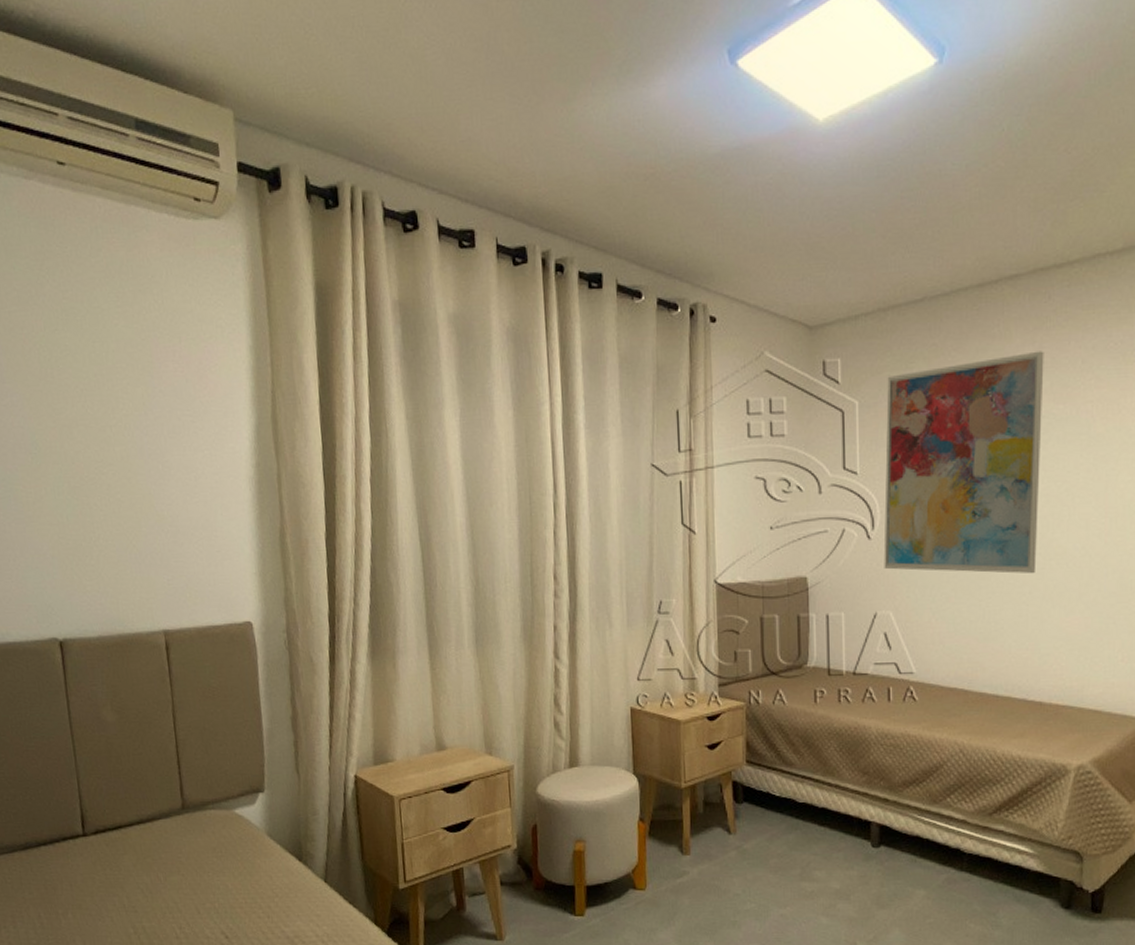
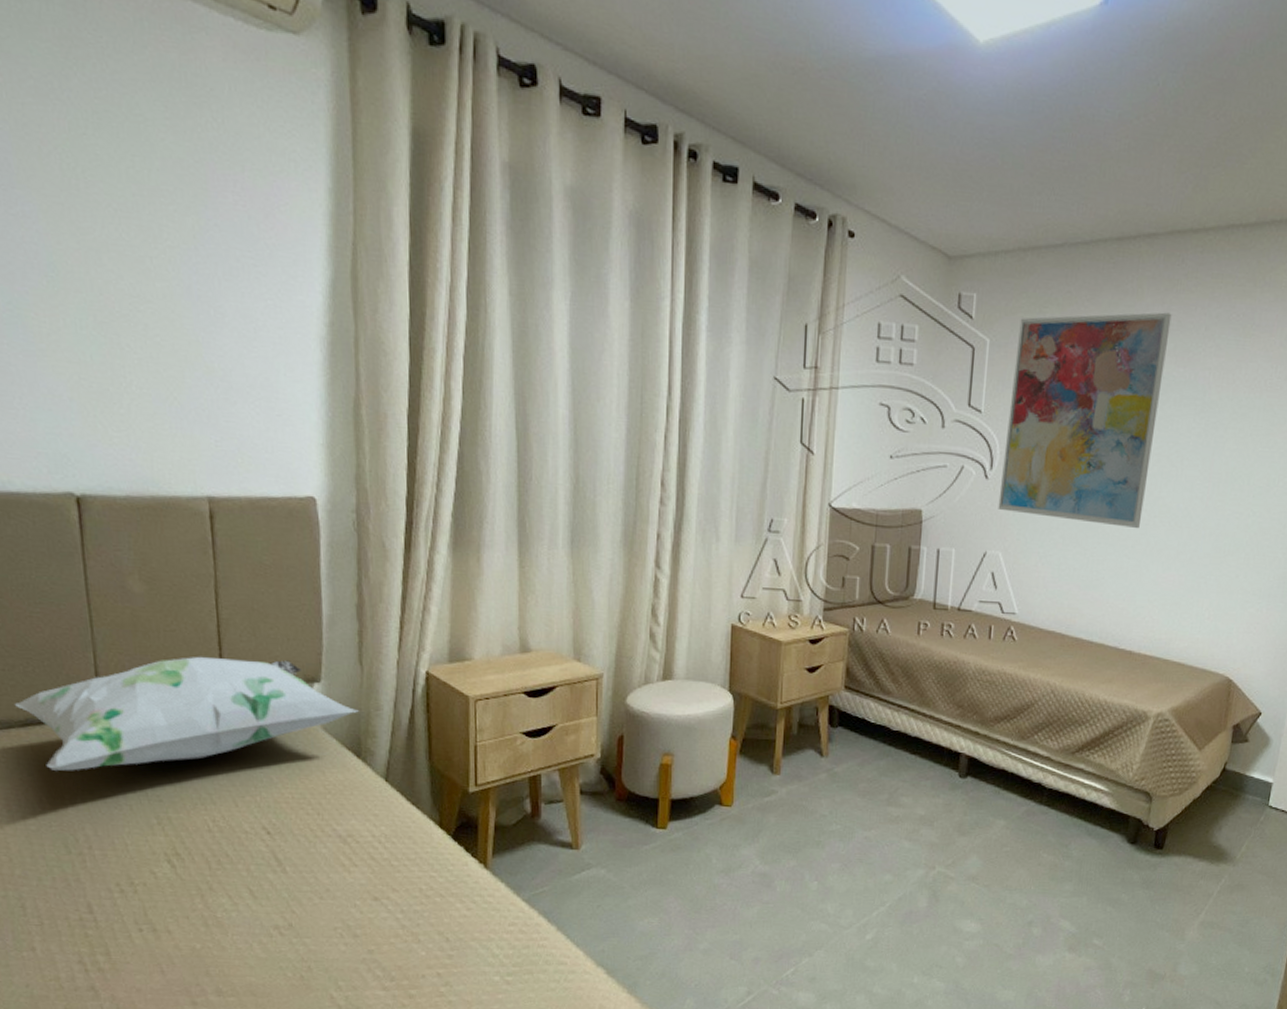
decorative pillow: none [17,774,298,888] -> present [15,656,359,771]

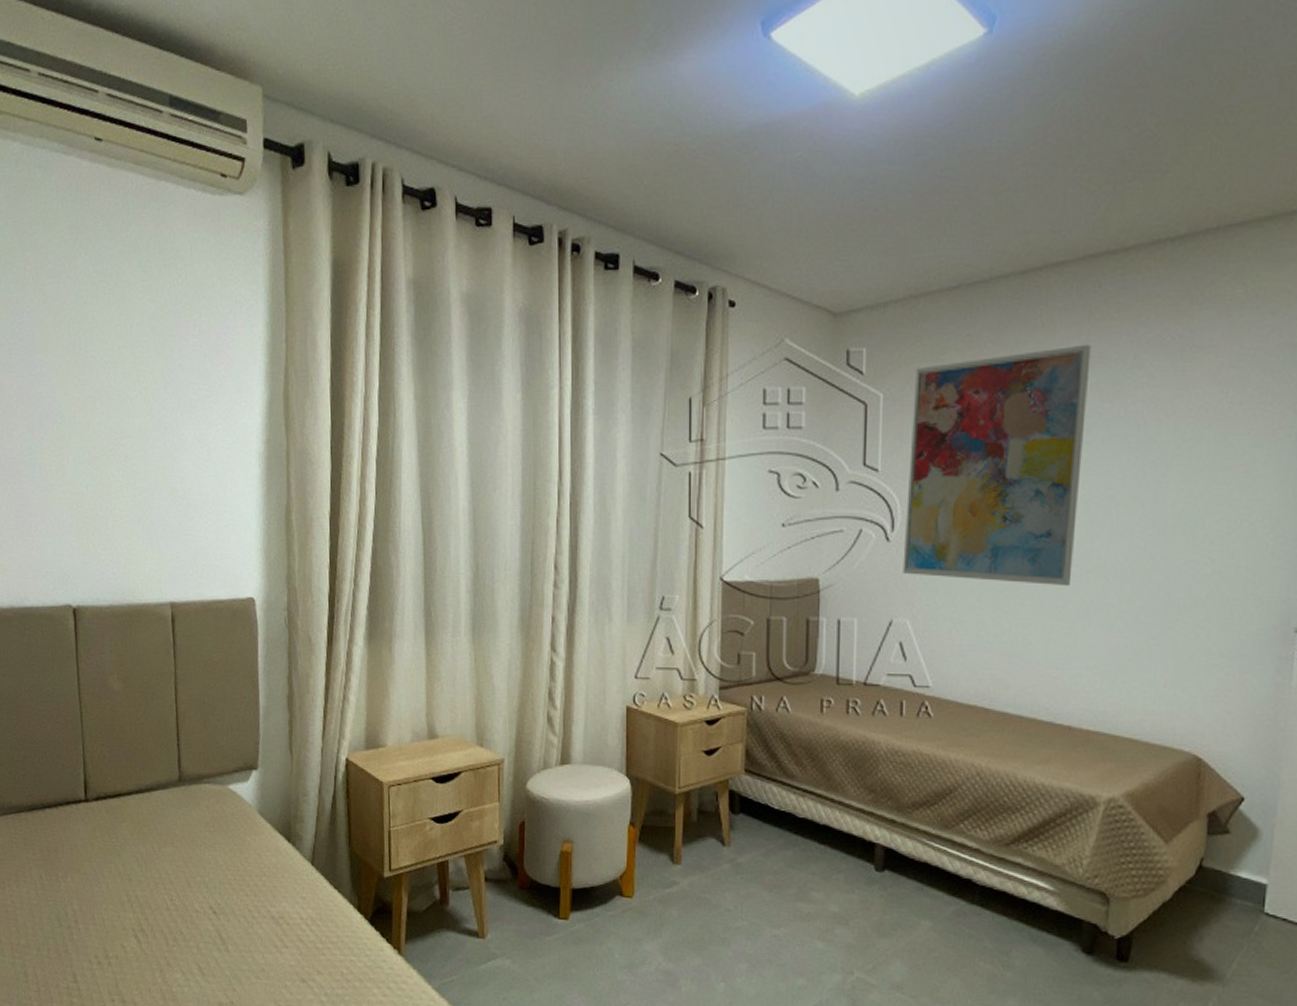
decorative pillow: present [15,656,359,771] -> none [25,746,289,851]

